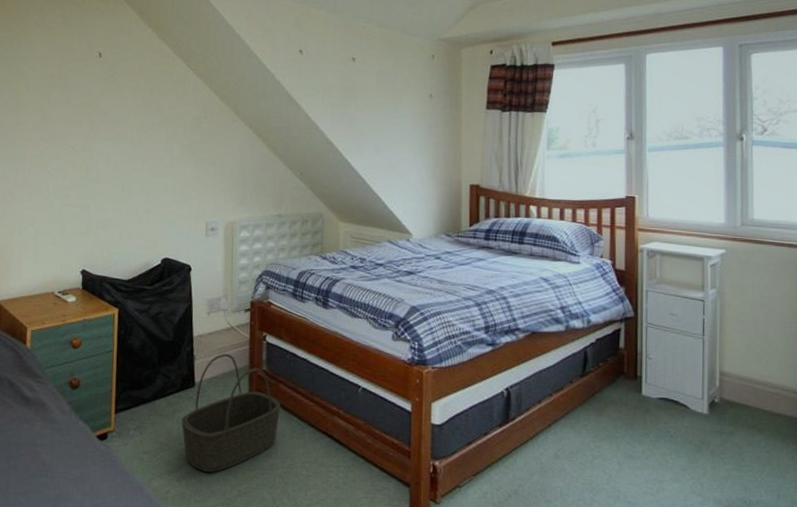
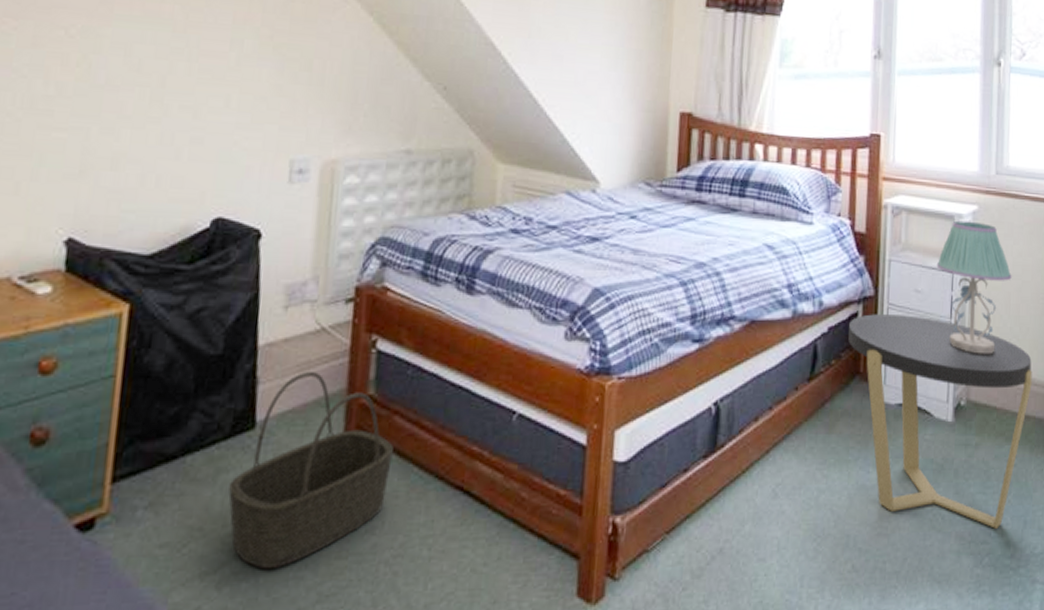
side table: none [613,330,782,498] -> present [848,314,1032,529]
table lamp: none [688,261,759,365] -> present [936,220,1012,354]

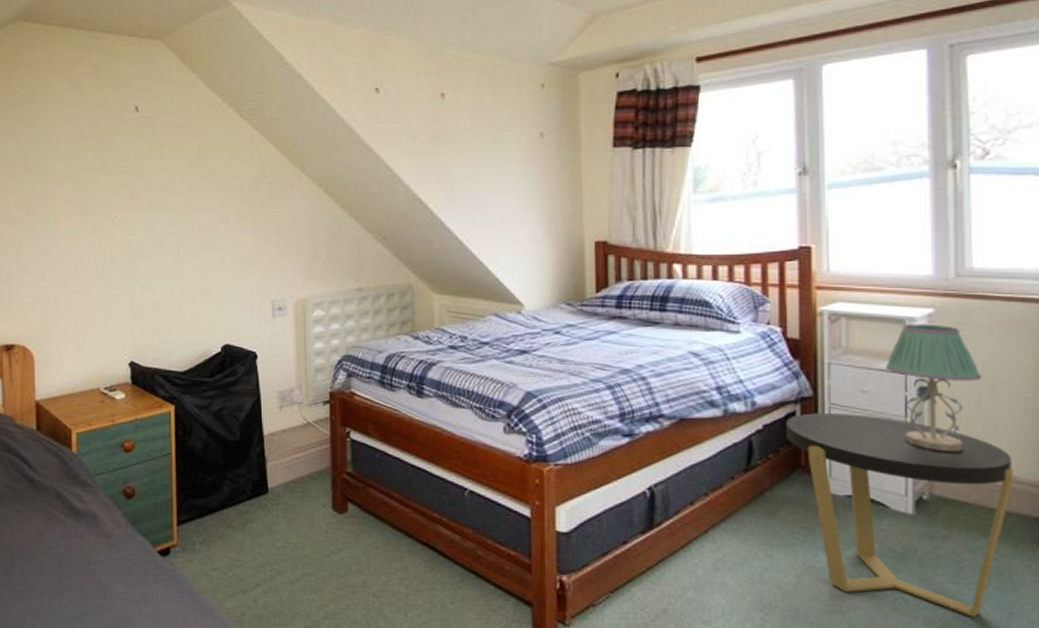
basket: present [228,370,394,570] -> none [255,453,371,592]

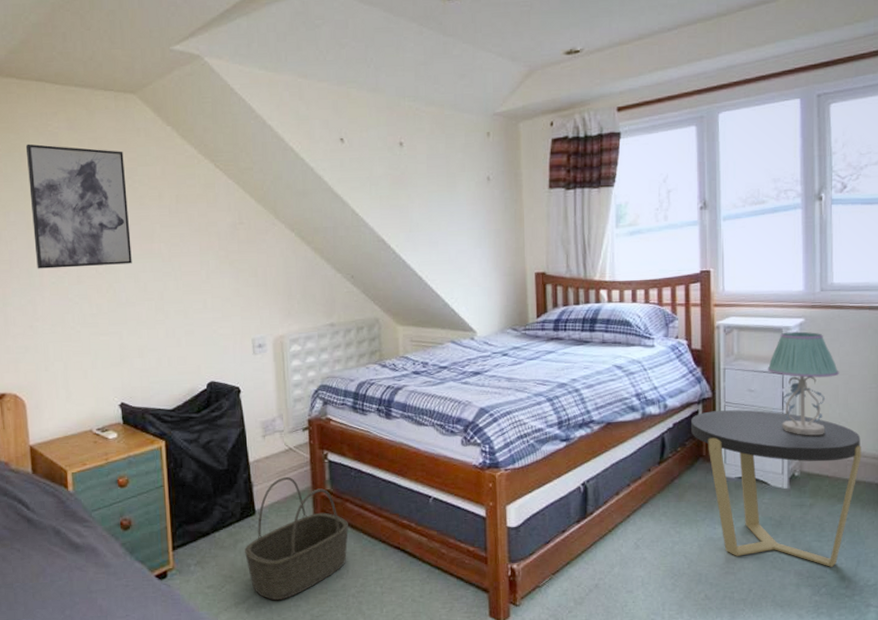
wall art: none [48,89,149,217] -> present [25,144,132,269]
basket: none [255,453,371,592] -> present [245,476,349,601]

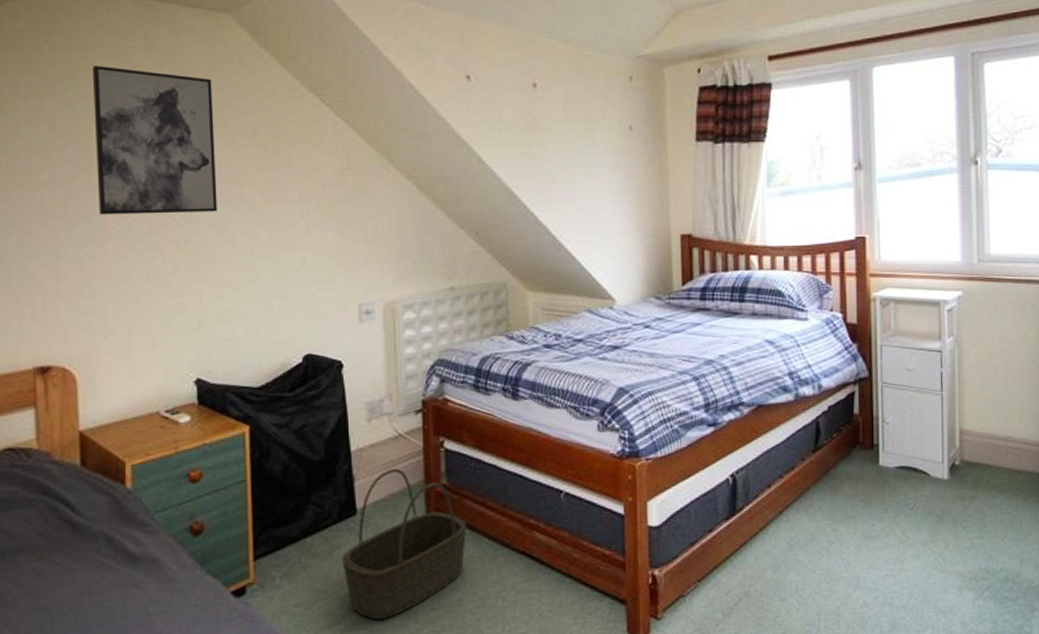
side table: present [691,409,862,567] -> none [847,391,1022,567]
table lamp: present [767,331,839,436] -> none [925,305,998,420]

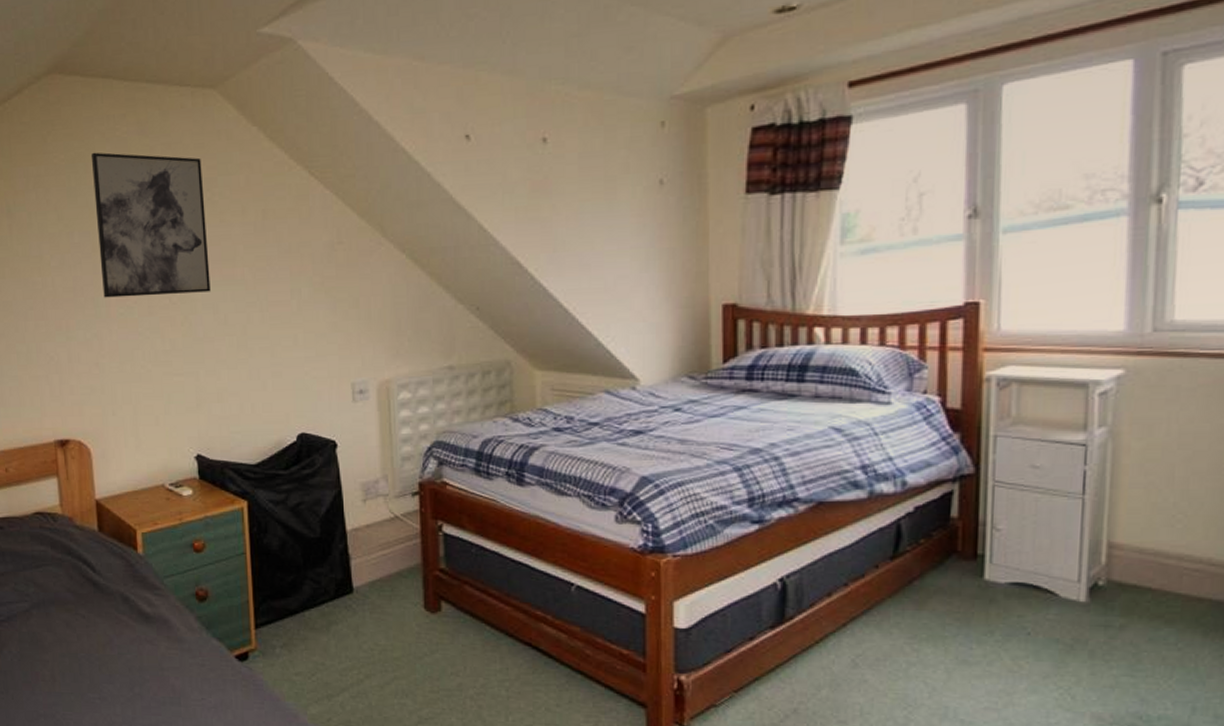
basket: present [342,468,466,620] -> none [340,549,467,696]

